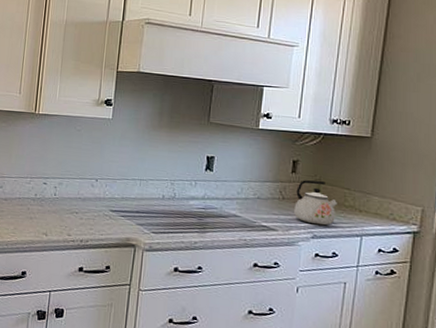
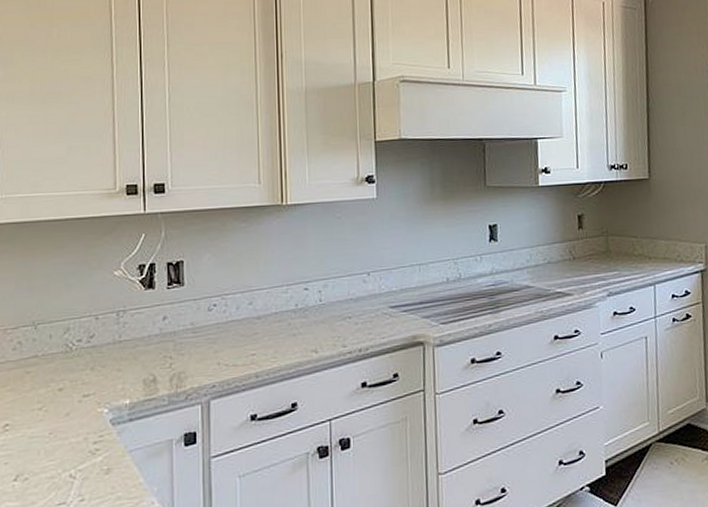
kettle: present [294,180,338,226] -> none [585,233,628,281]

